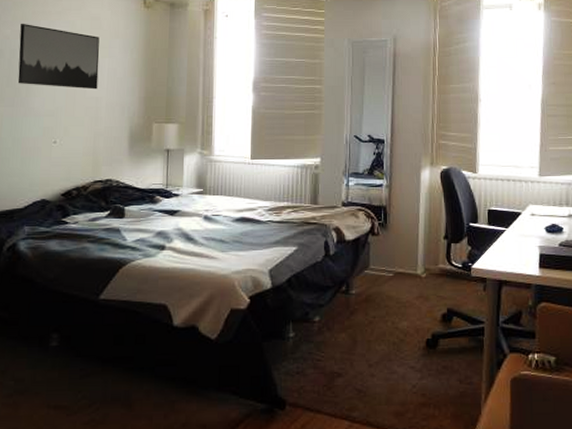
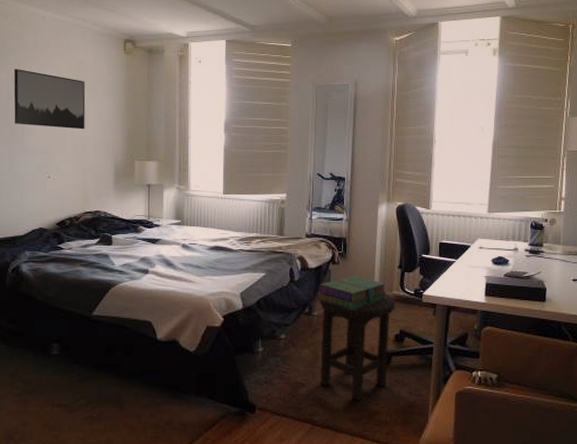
stack of books: none [355,248,433,287] -> present [317,276,388,310]
stool: none [357,267,442,391] -> present [319,293,396,400]

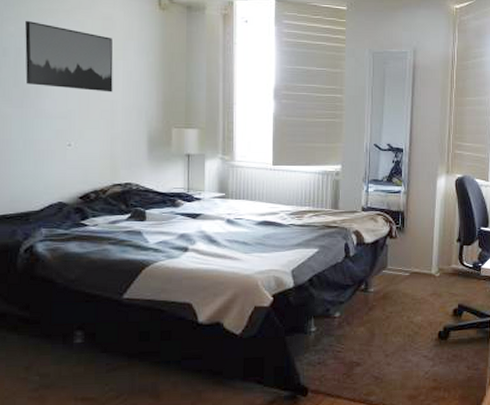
stack of books: present [317,276,388,310] -> none [373,250,446,286]
stool: present [319,293,396,400] -> none [376,267,455,378]

